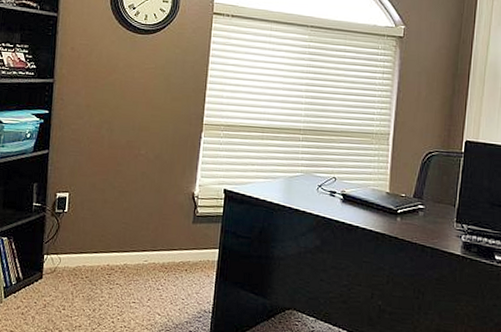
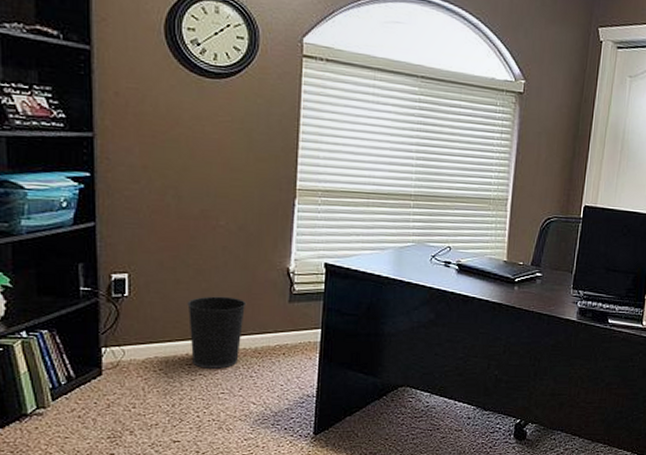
wastebasket: none [111,214,158,280] -> present [187,296,247,369]

